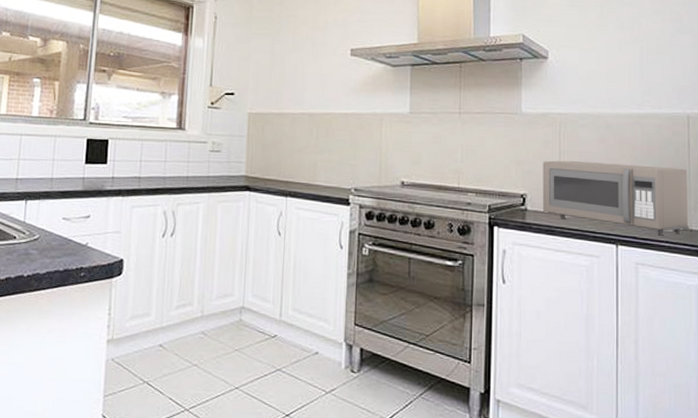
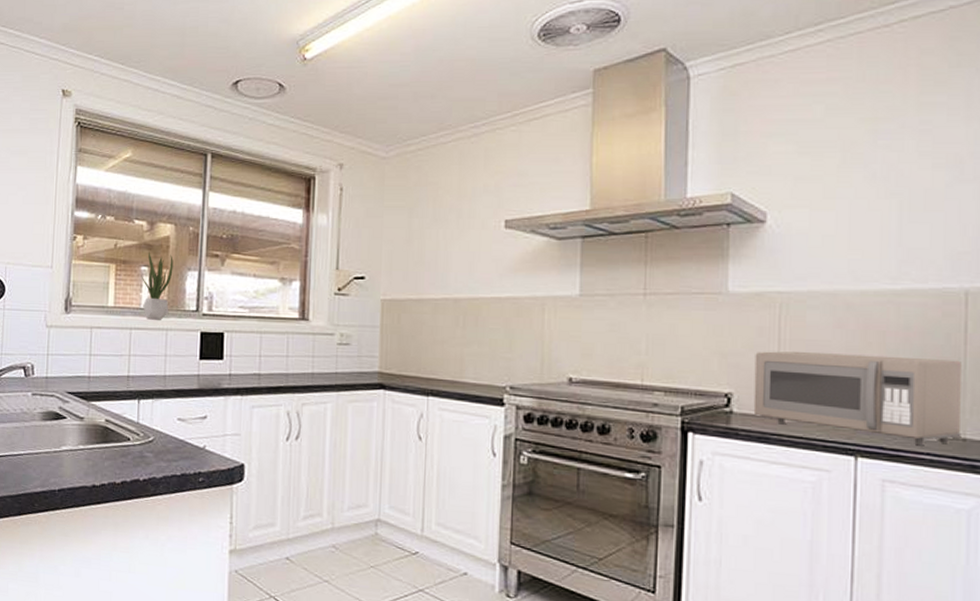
potted plant: none [33,65,64,129] -> present [141,251,173,321]

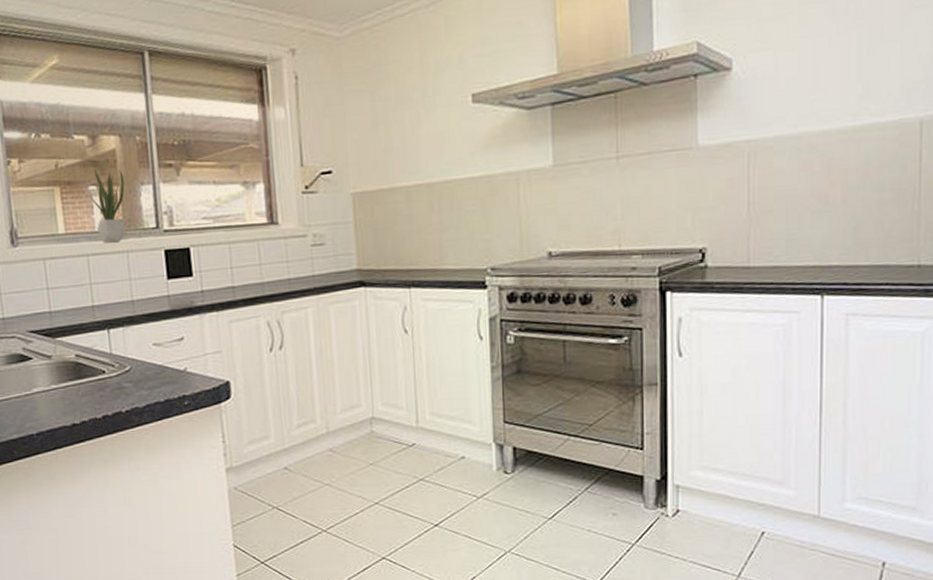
microwave: present [753,351,962,446] -> none [726,190,917,278]

